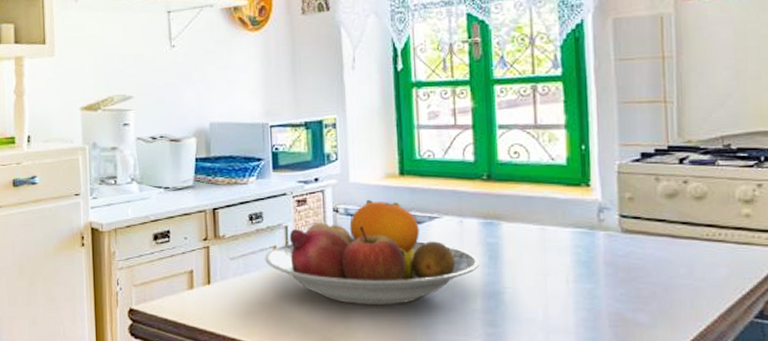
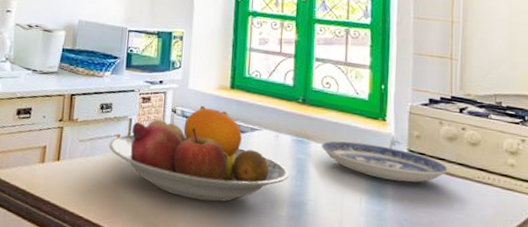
plate: none [515,215,669,253] -> present [322,141,448,183]

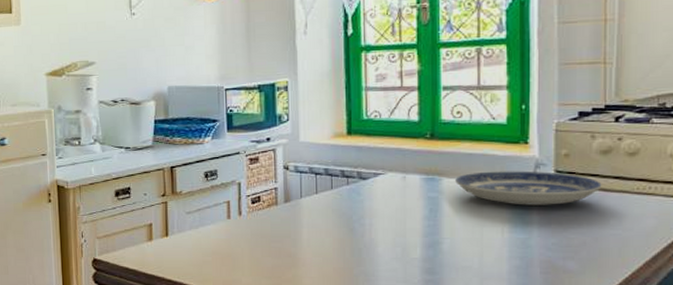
fruit bowl: present [109,105,289,202] -> none [219,157,420,255]

